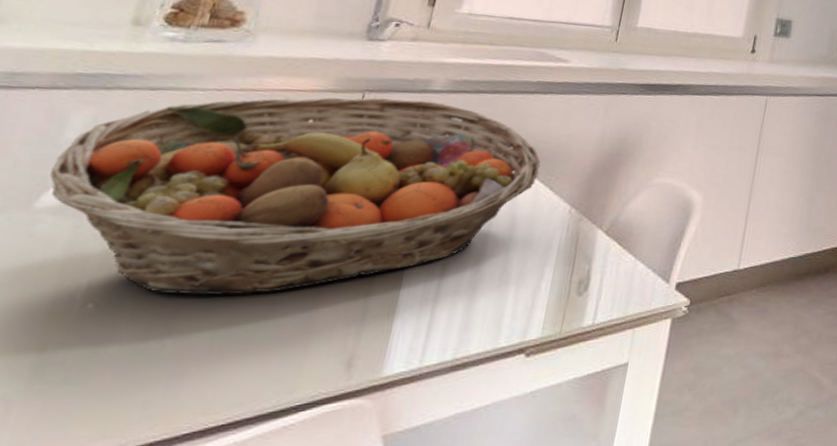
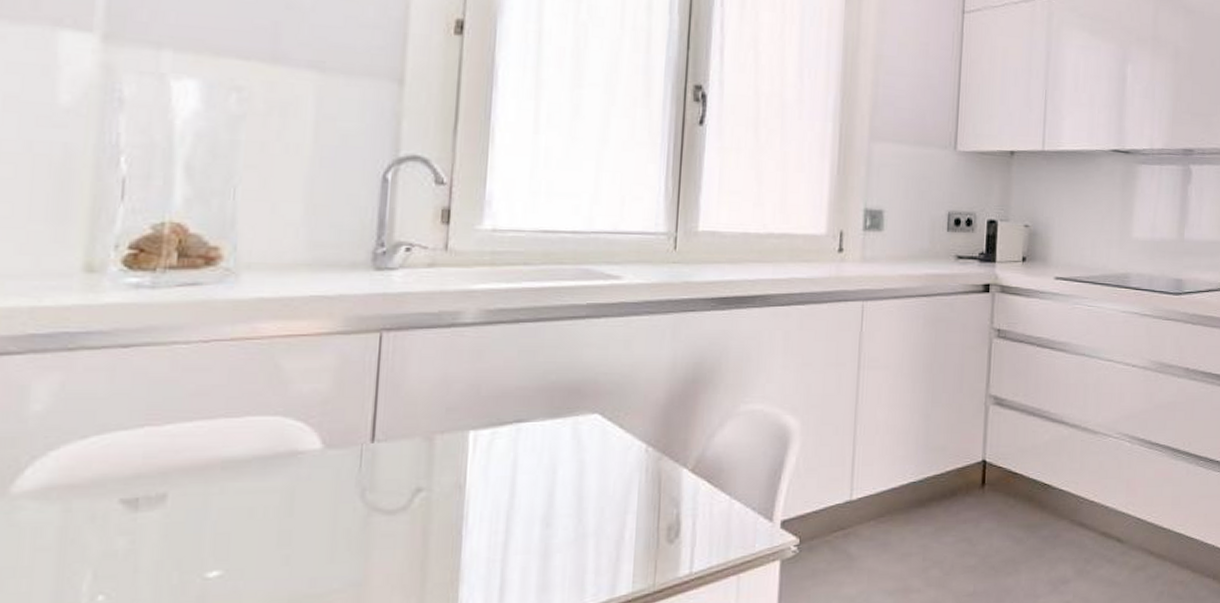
fruit basket: present [49,97,541,296] -> none [21,336,604,578]

